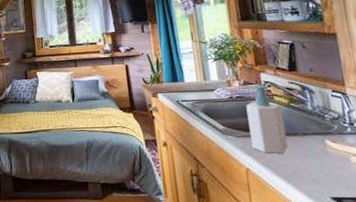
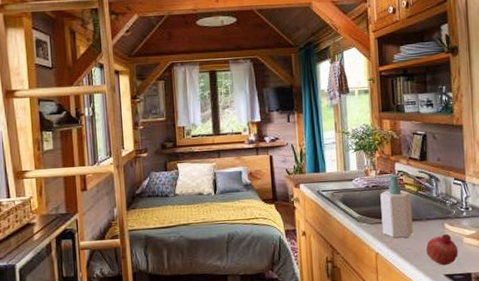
fruit: none [305,152,346,187] -> present [426,234,459,266]

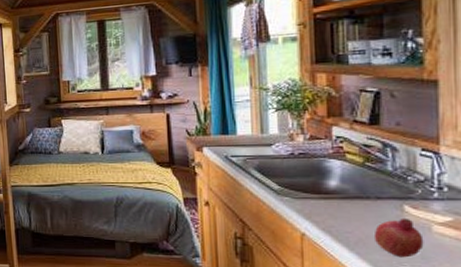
soap bottle: present [380,174,413,238] -> none [309,141,356,218]

